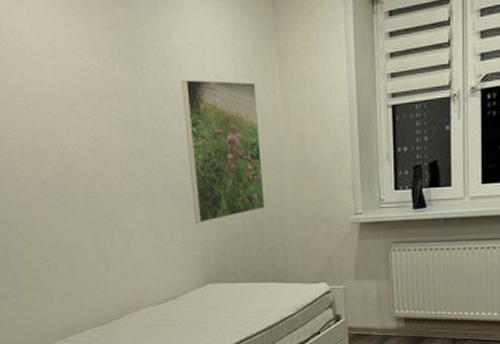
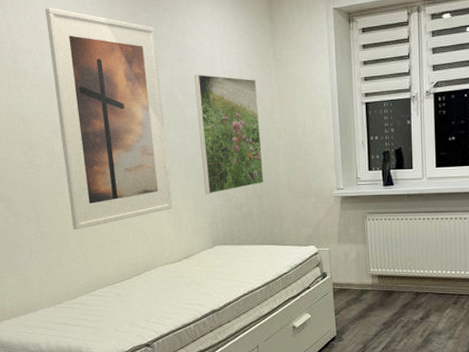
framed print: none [9,8,157,267] -> present [45,7,172,230]

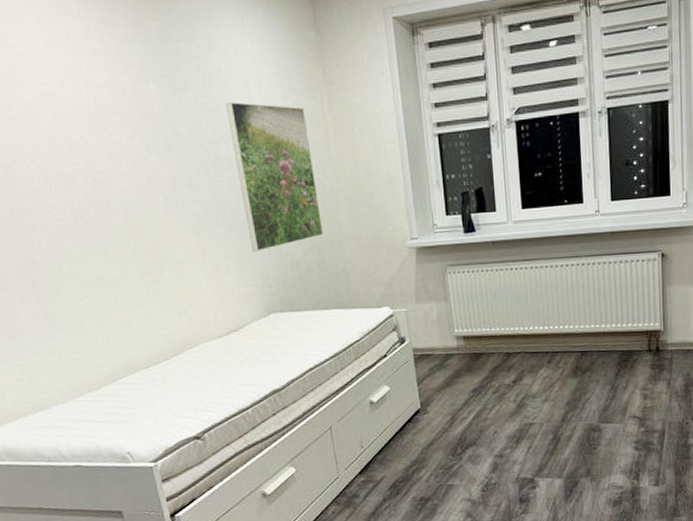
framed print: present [45,7,172,230] -> none [14,13,213,305]

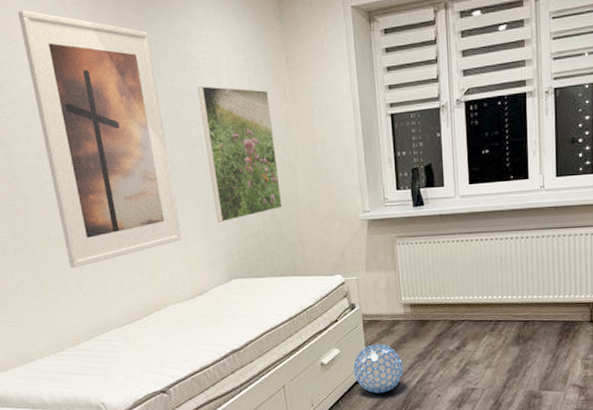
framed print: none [14,13,213,305] -> present [17,9,182,269]
ball: none [405,379,457,432] -> present [353,344,403,394]

